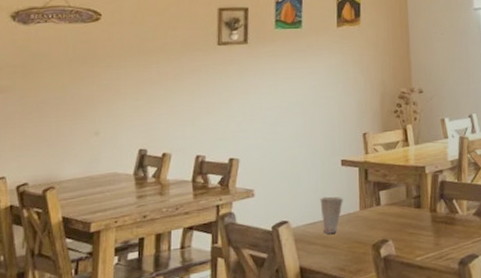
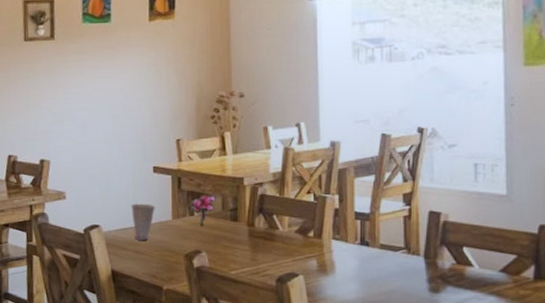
flower: none [374,183,400,215] -> present [188,194,216,225]

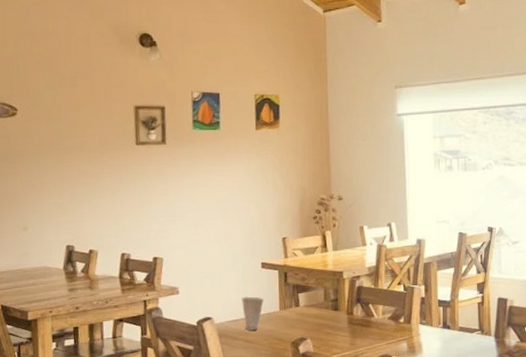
flower: present [188,194,216,225] -> none [294,287,319,315]

